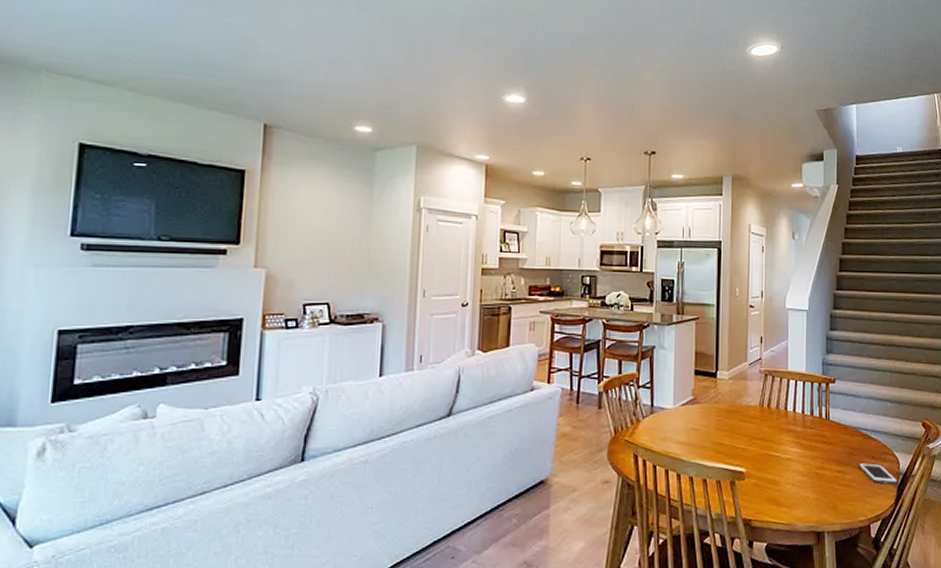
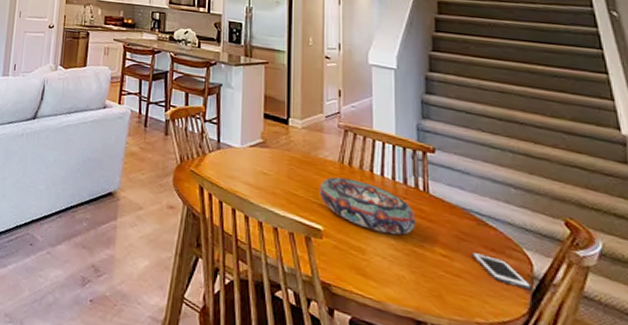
decorative bowl: none [742,419,819,463] -> present [319,177,416,235]

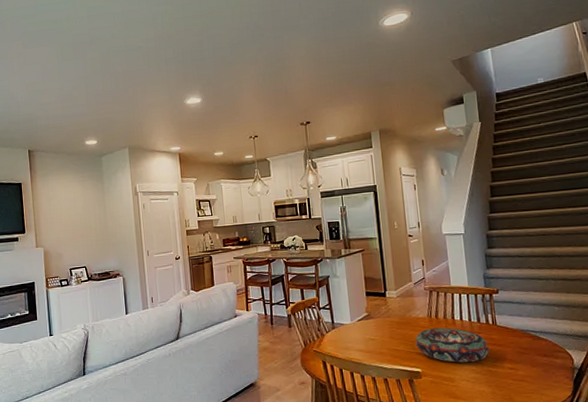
cell phone: present [473,253,532,290] -> none [531,360,574,378]

